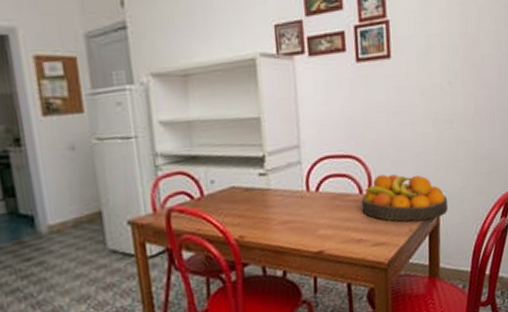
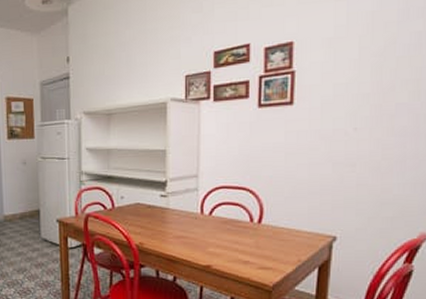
fruit bowl: present [361,174,449,222] -> none [251,207,343,254]

